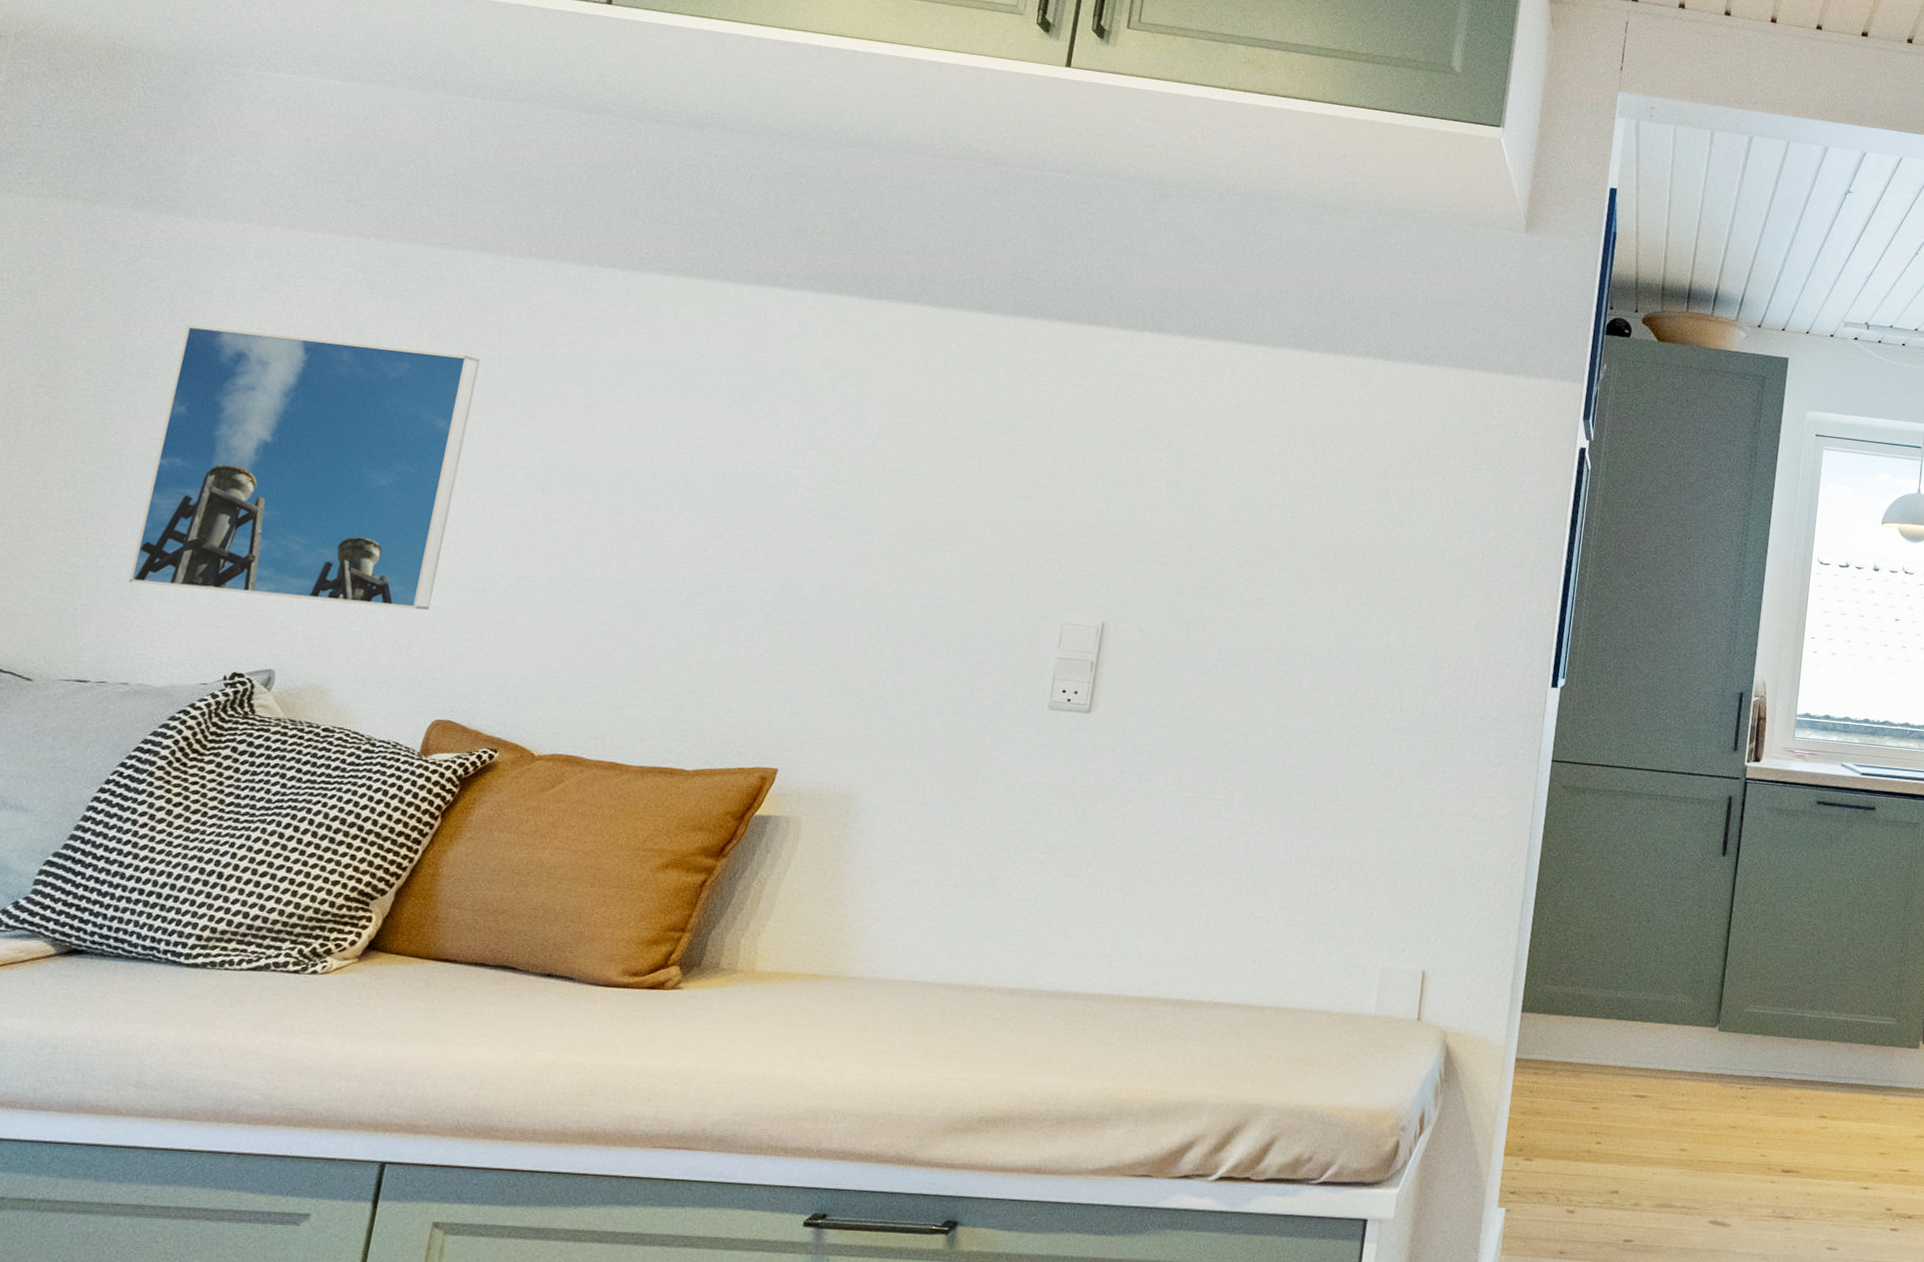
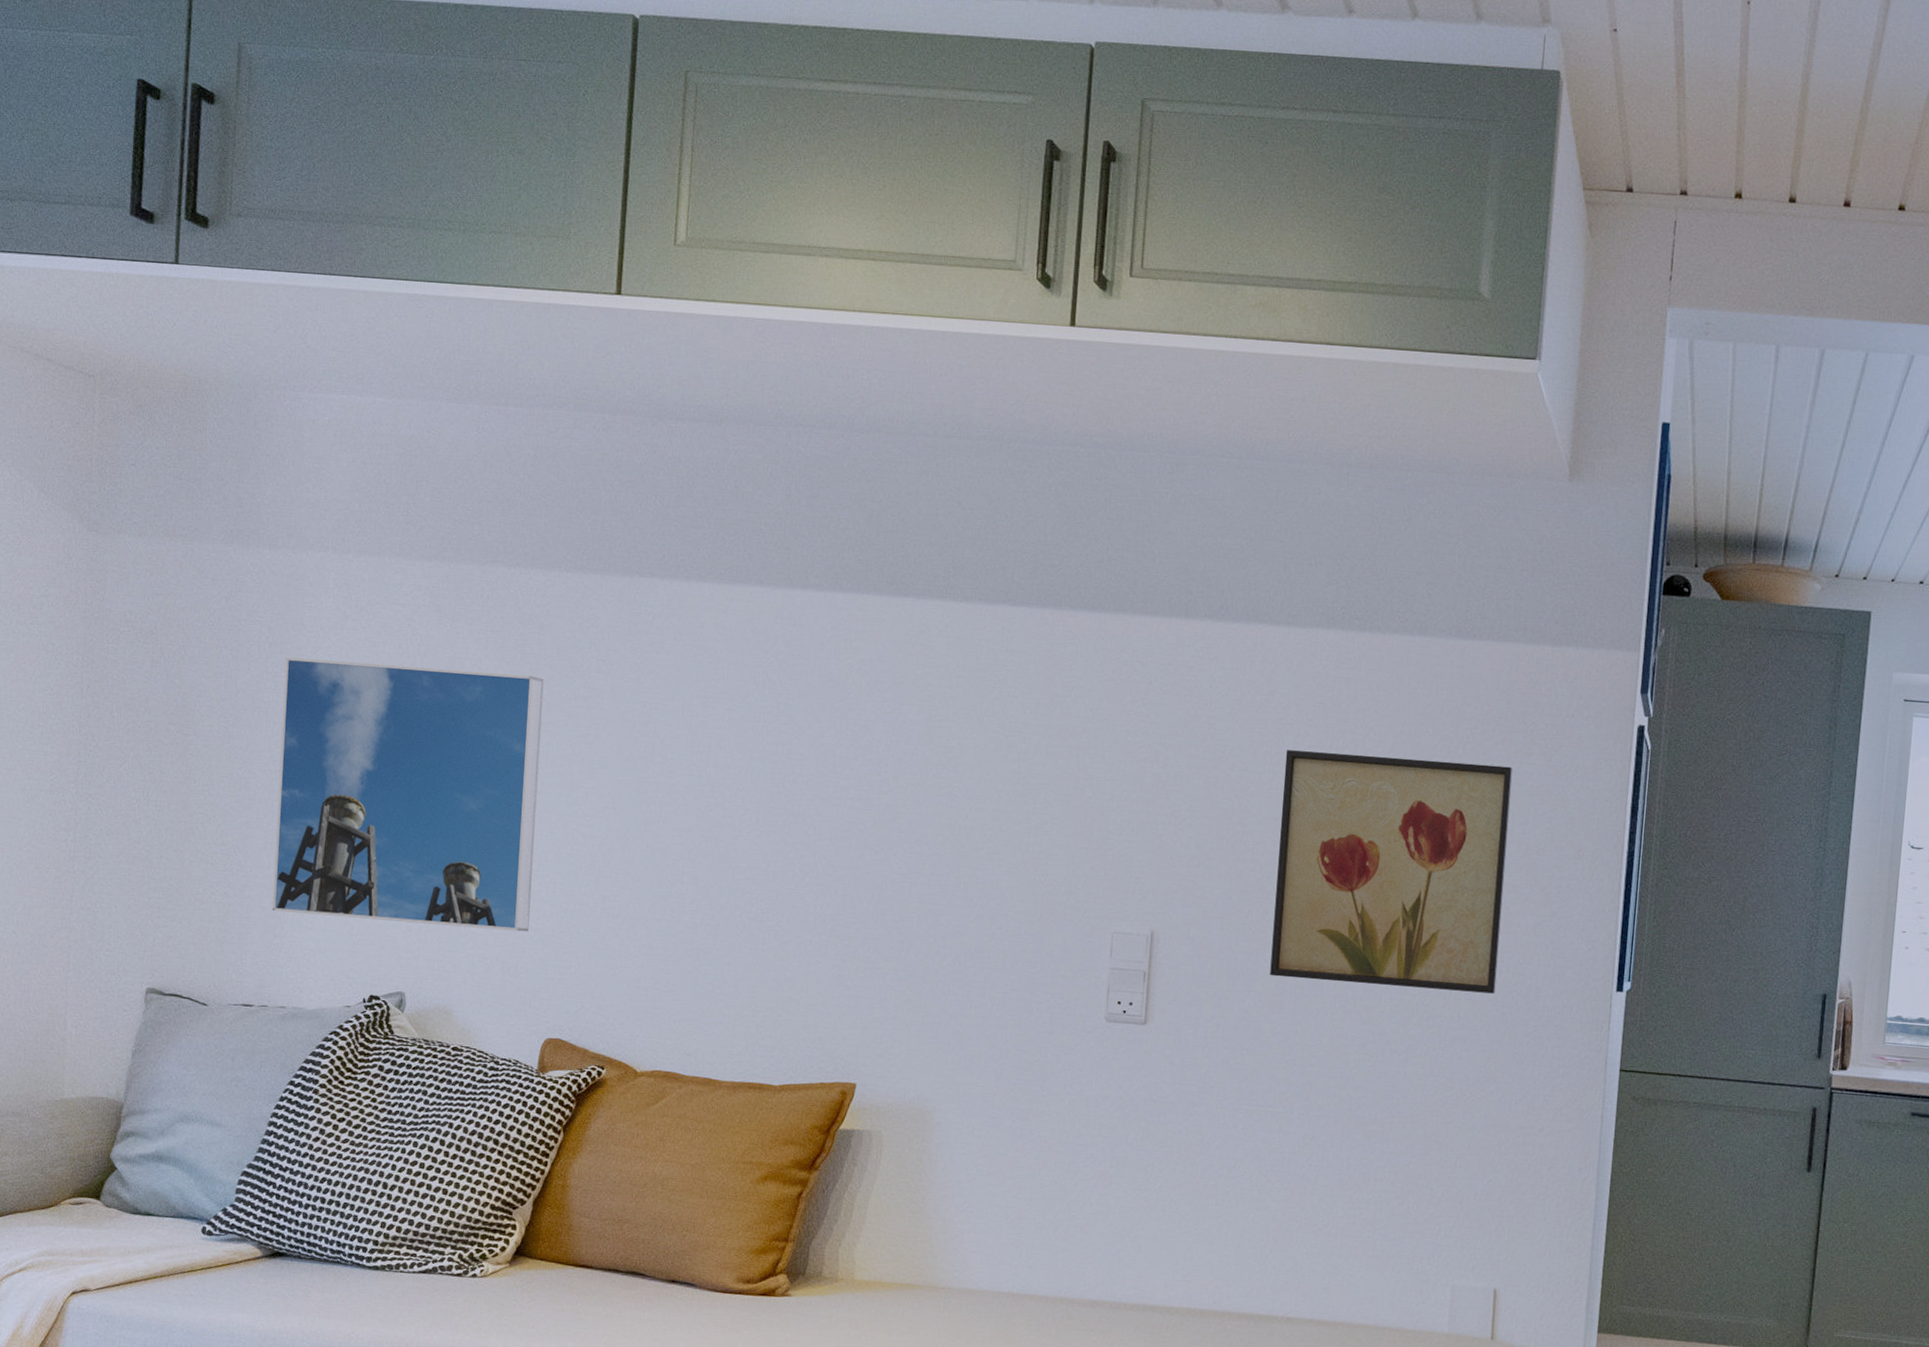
wall art: none [1218,457,1464,688] -> present [1270,750,1513,994]

